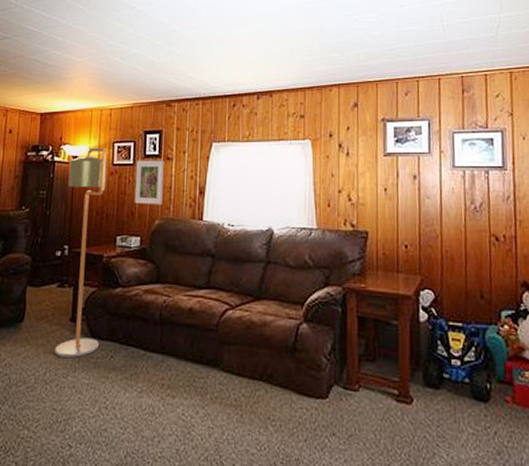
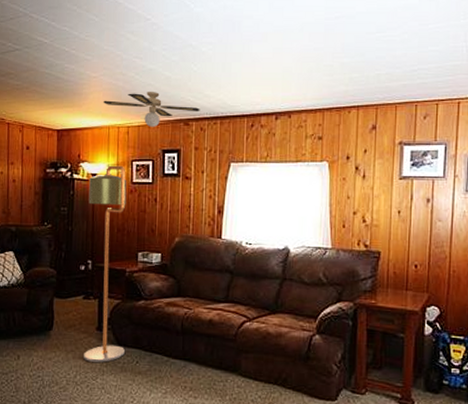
ceiling fan: none [87,75,183,109] -> present [103,92,200,127]
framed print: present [134,160,164,205] -> none [154,179,183,224]

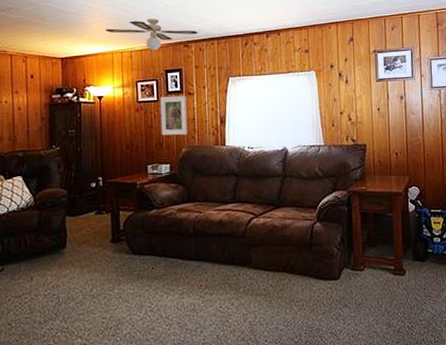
floor lamp: present [84,165,127,362] -> none [96,87,140,274]
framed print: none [154,179,183,224] -> present [160,95,187,136]

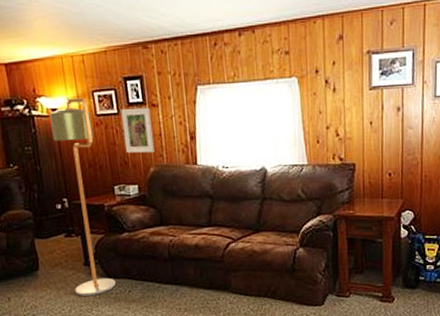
floor lamp: none [96,87,140,274] -> present [50,97,116,296]
ceiling fan: present [106,19,198,50] -> none [50,14,158,53]

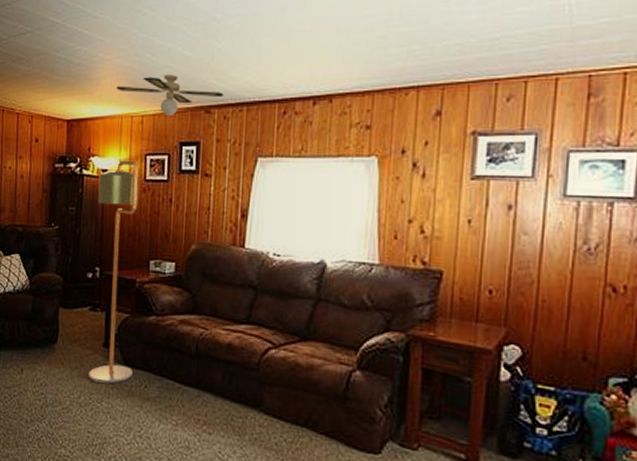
ceiling fan: none [50,14,158,53] -> present [116,75,224,116]
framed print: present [121,107,154,153] -> none [168,176,202,229]

